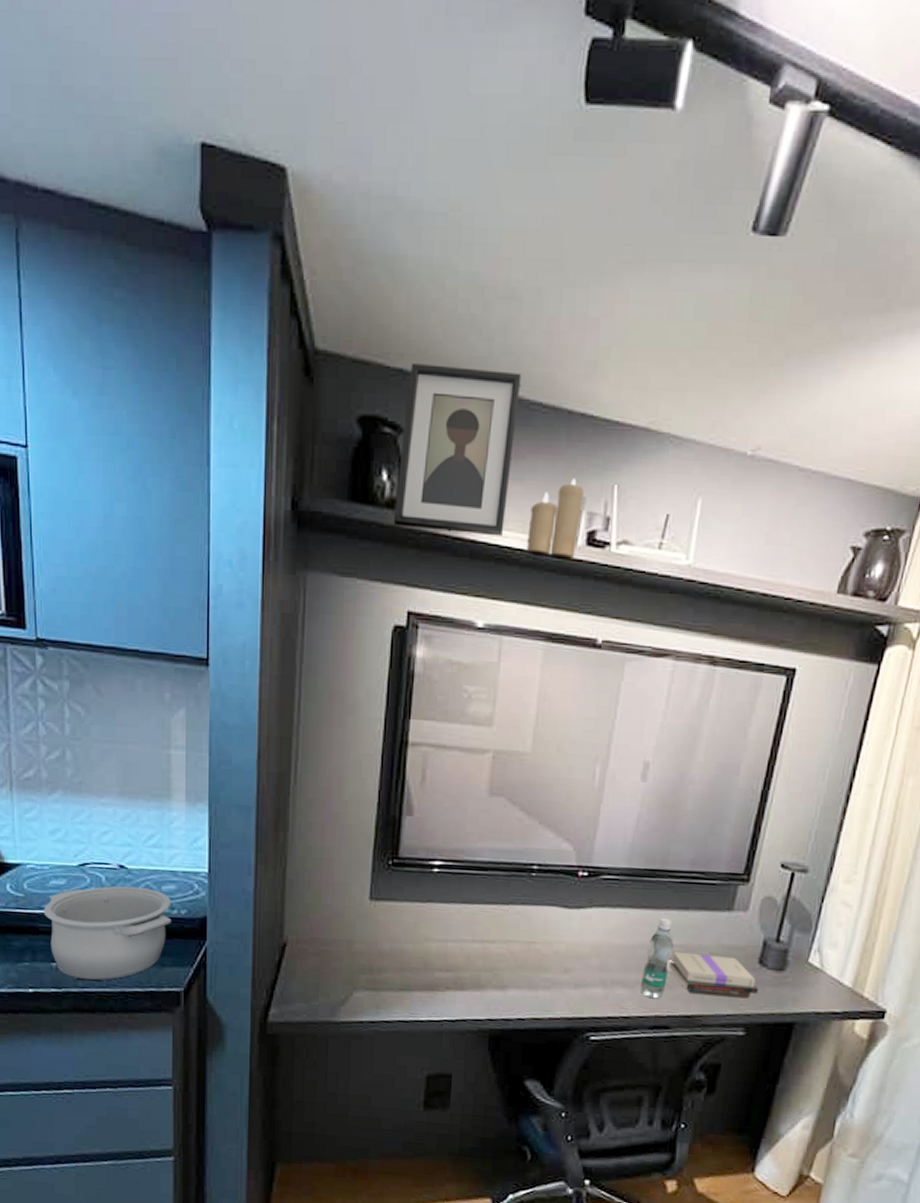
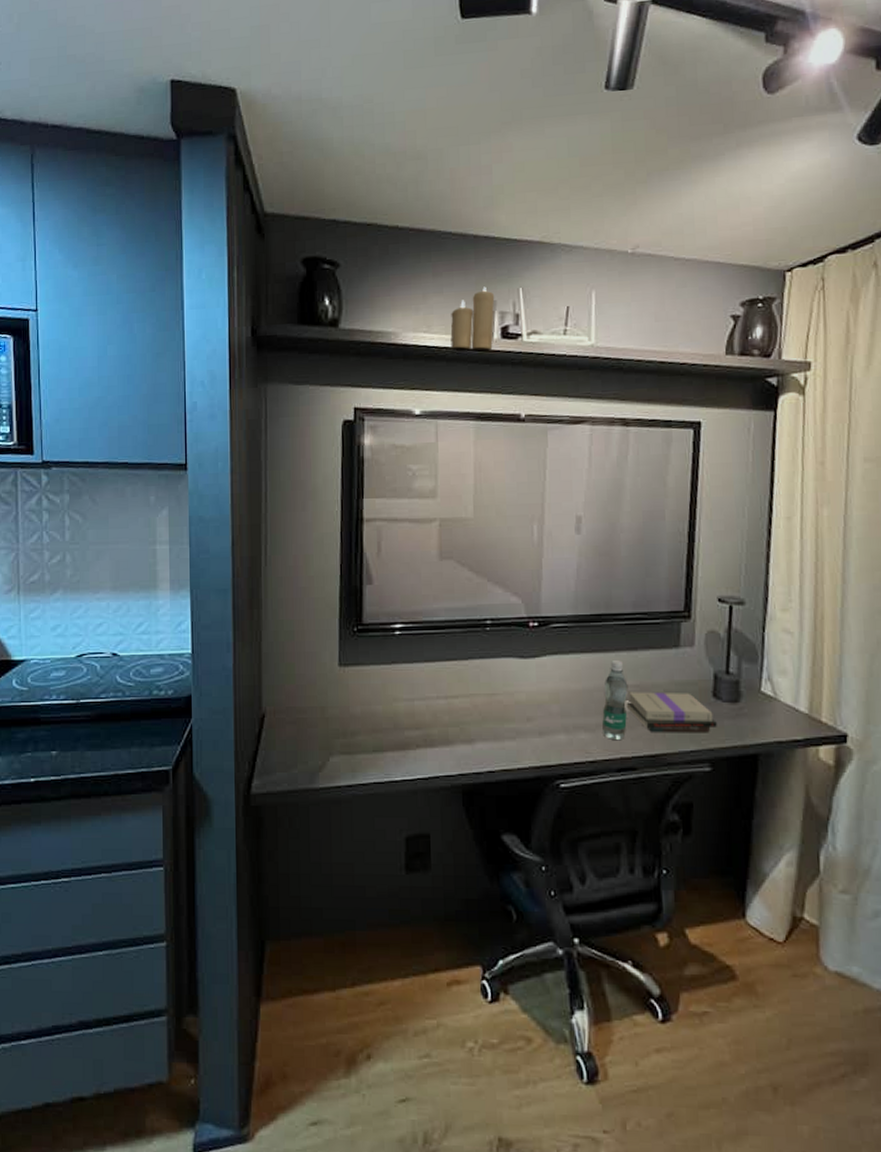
cooking pot: present [43,886,172,981] -> none [44,672,160,766]
picture frame: present [393,362,522,536] -> none [336,212,433,340]

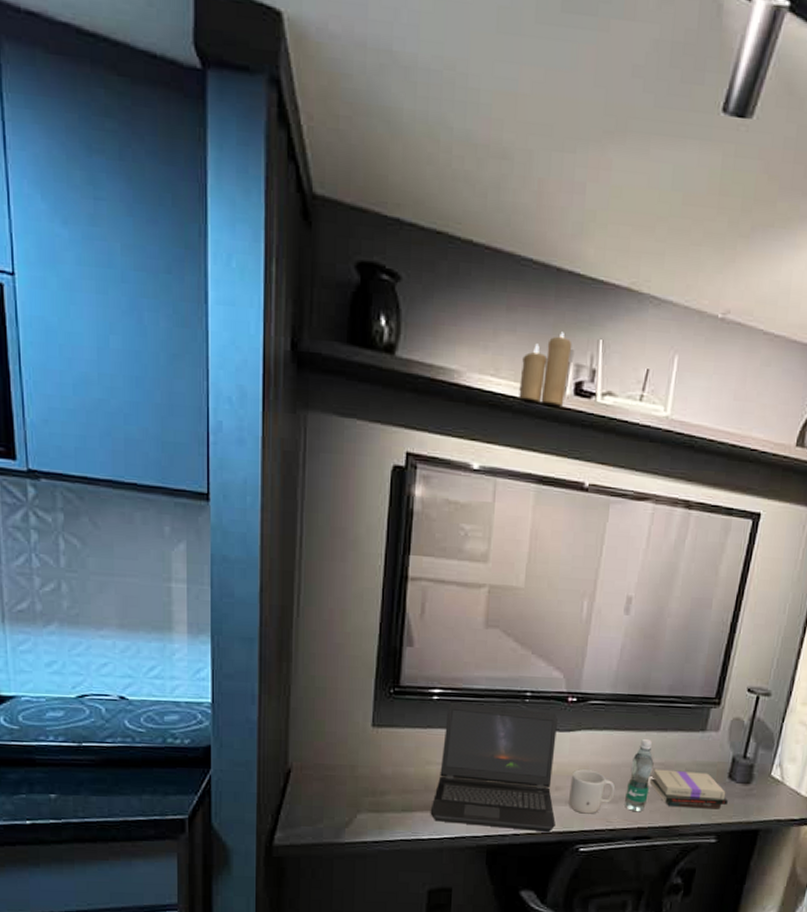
laptop computer: none [401,636,531,768] -> present [430,702,558,833]
mug: none [541,697,591,745] -> present [569,769,616,814]

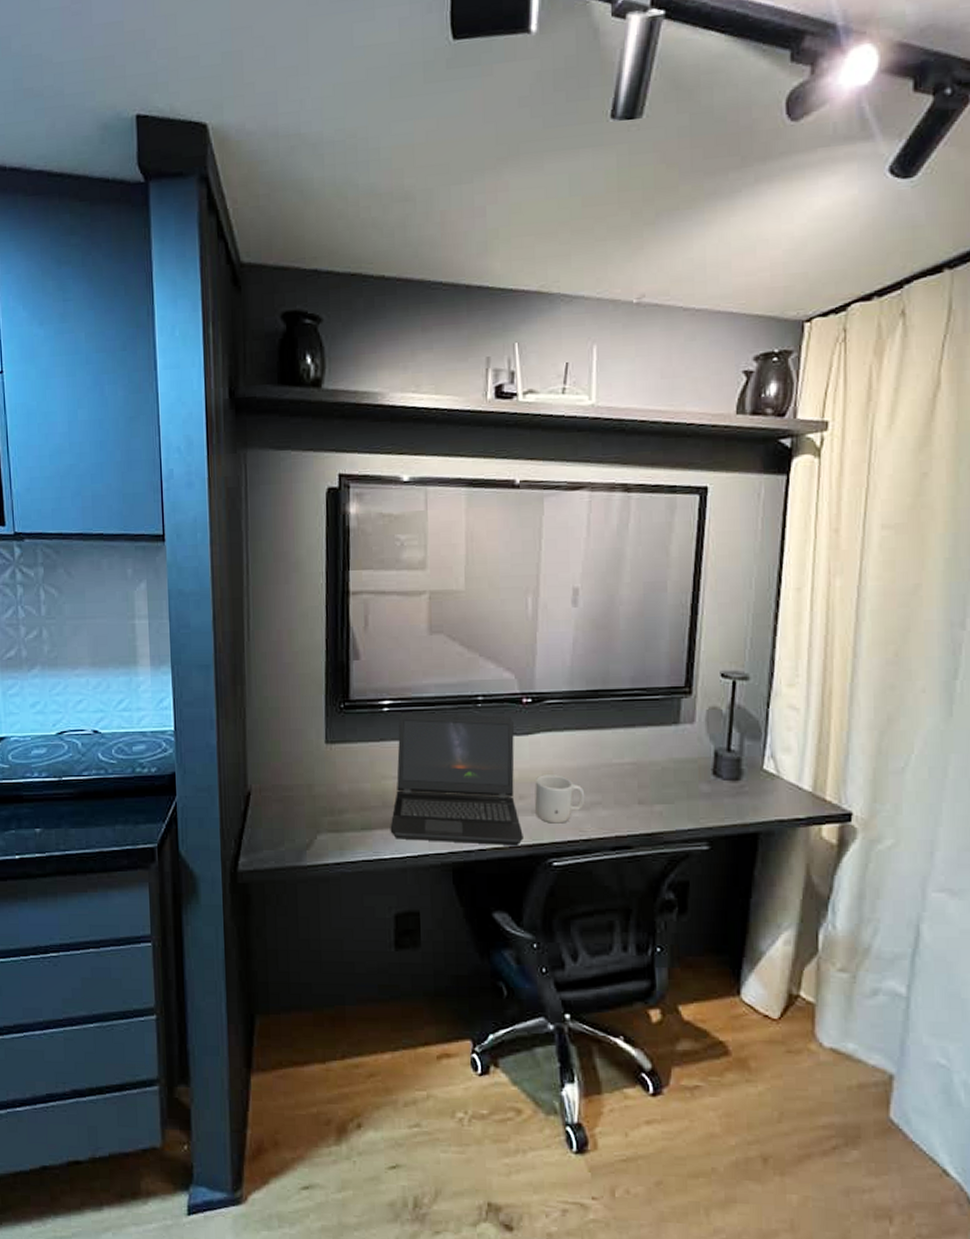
candle: present [519,331,572,409] -> none [441,341,489,414]
bottle: present [625,738,654,812] -> none [597,736,625,819]
books: present [649,769,728,810] -> none [622,769,716,812]

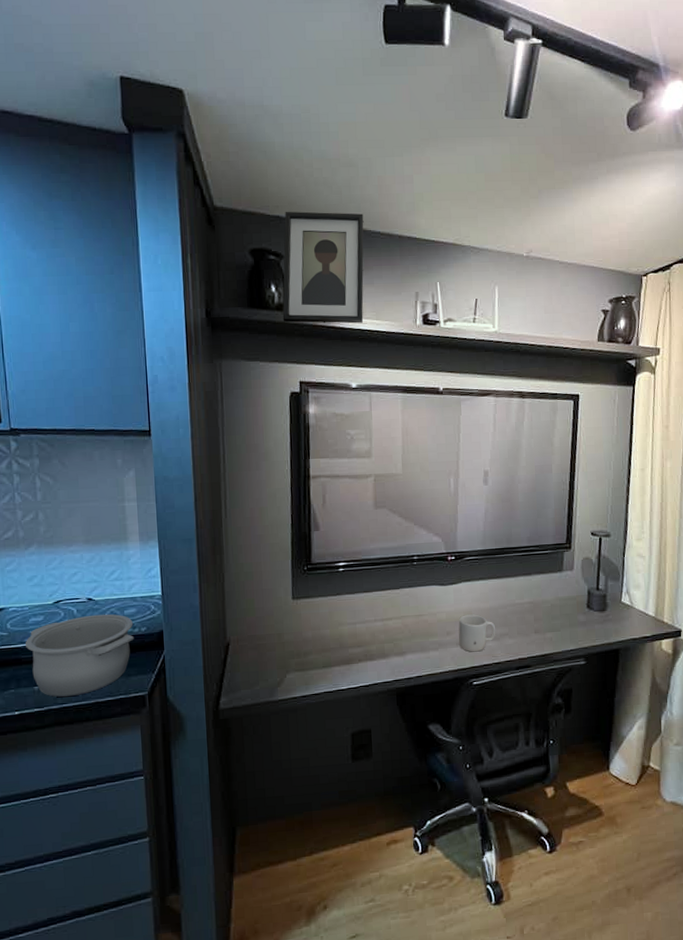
cooking pot: none [26,749,143,843] -> present [25,614,134,698]
picture frame: none [319,260,422,402] -> present [282,211,364,324]
laptop computer: present [390,712,523,847] -> none [346,571,451,673]

